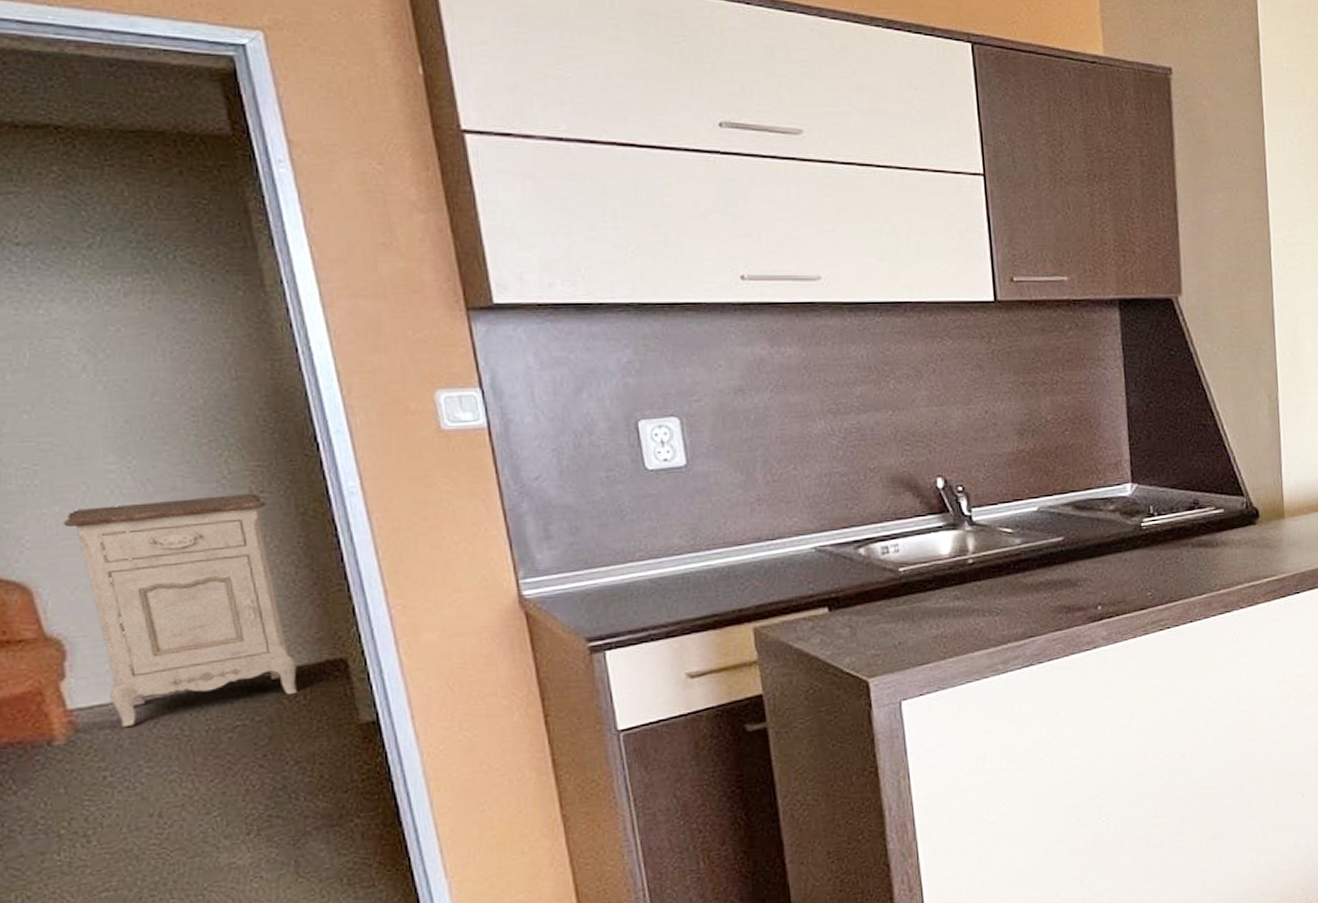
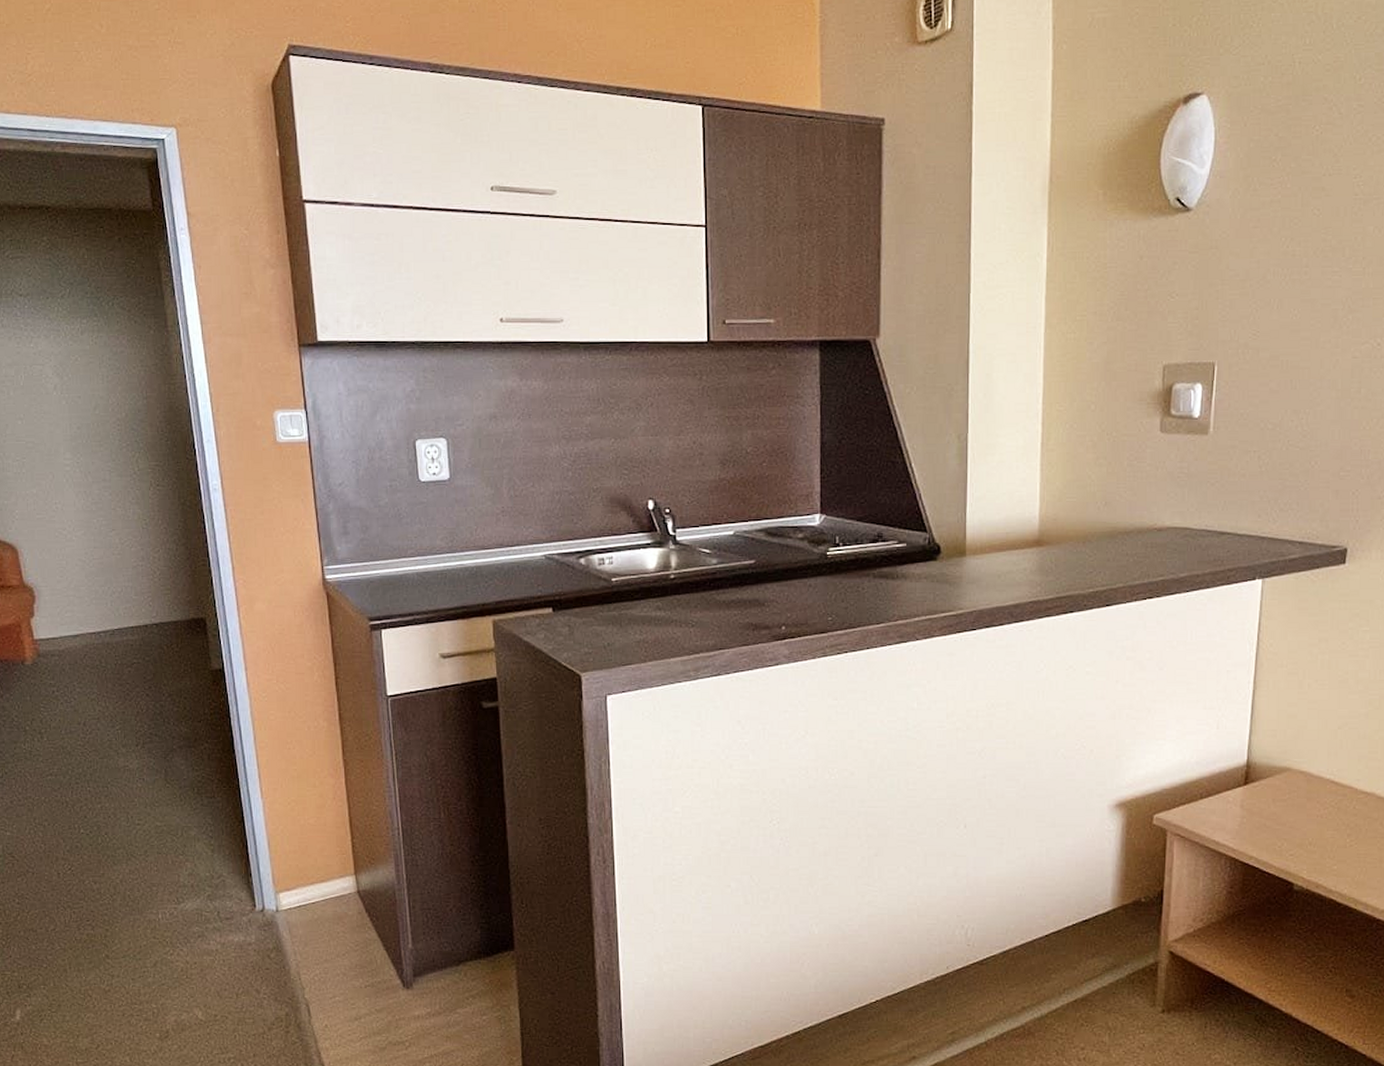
nightstand: present [62,494,297,728] -> none [37,487,173,657]

